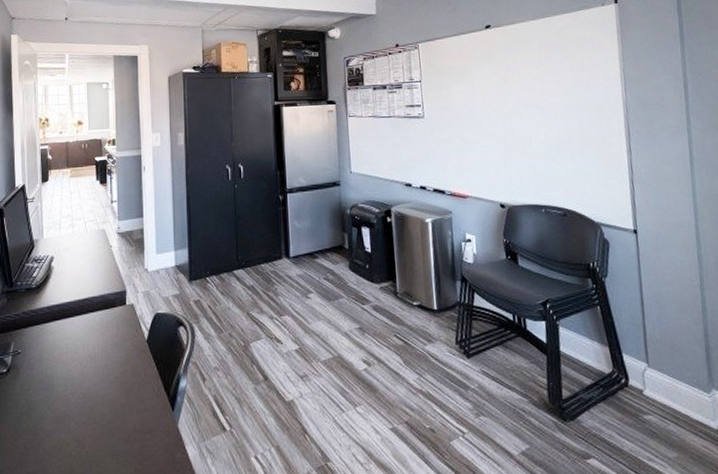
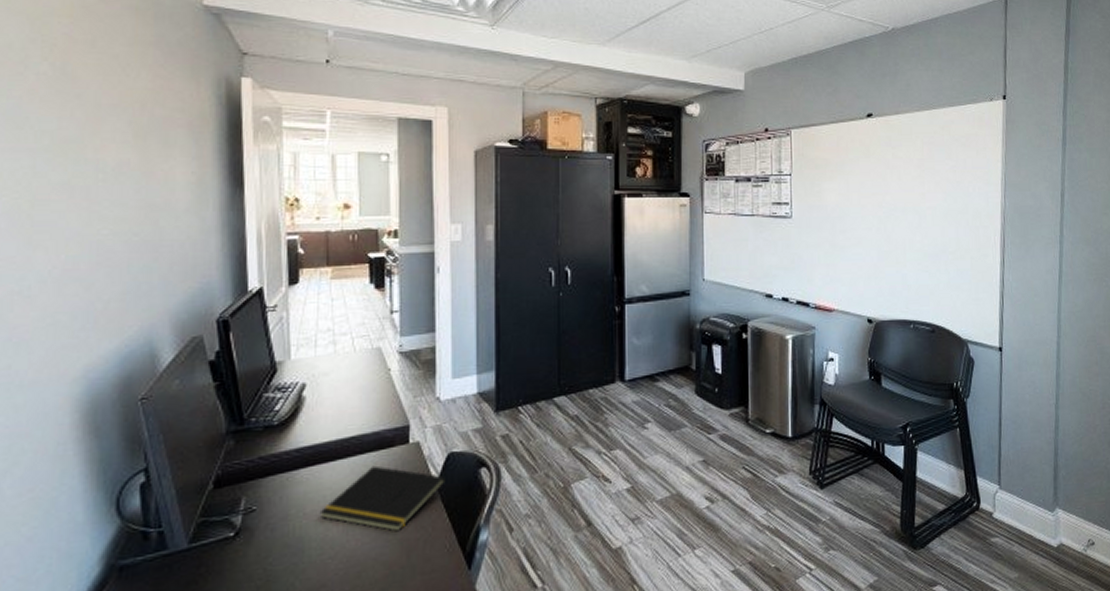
notepad: none [64,322,153,376] -> present [319,465,446,532]

